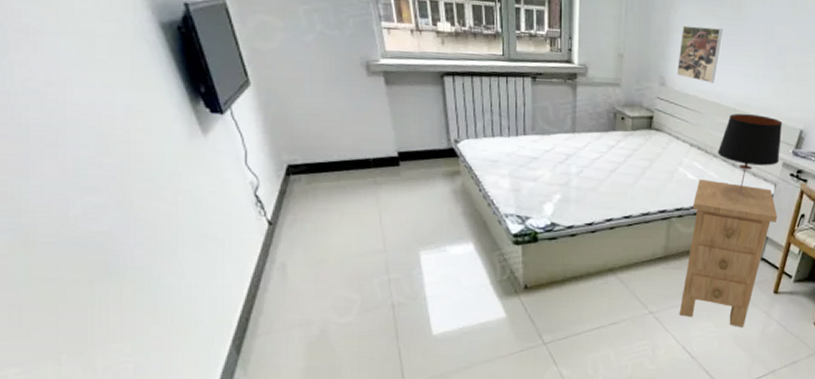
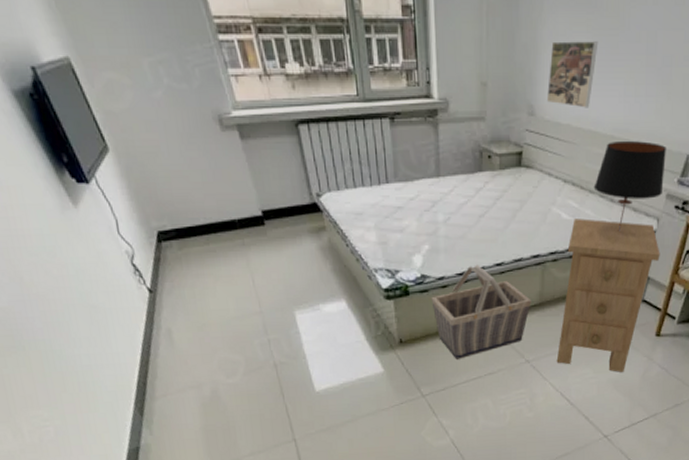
basket: none [559,216,657,308] -> present [431,264,531,359]

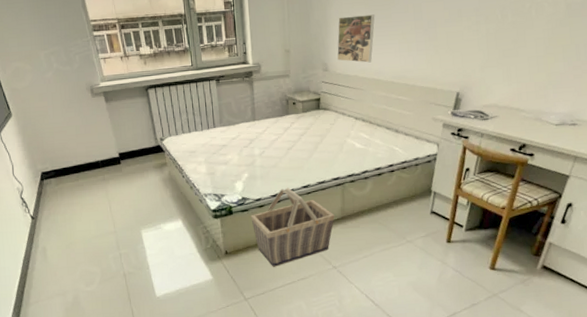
nightstand: present [556,219,660,373] -> none [360,147,443,276]
table lamp: present [593,141,667,231] -> none [380,84,440,156]

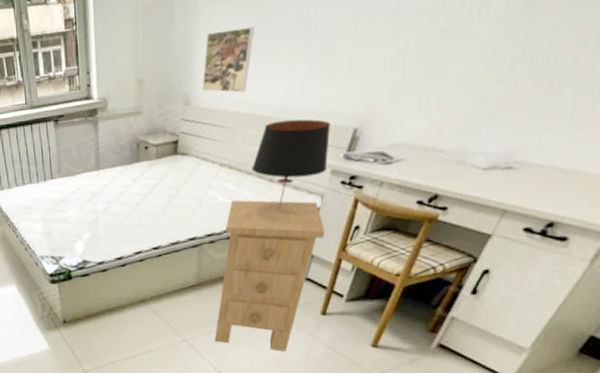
basket: present [251,187,335,267] -> none [92,249,188,338]
nightstand: none [360,147,443,276] -> present [214,200,325,352]
table lamp: none [380,84,440,156] -> present [251,119,332,211]

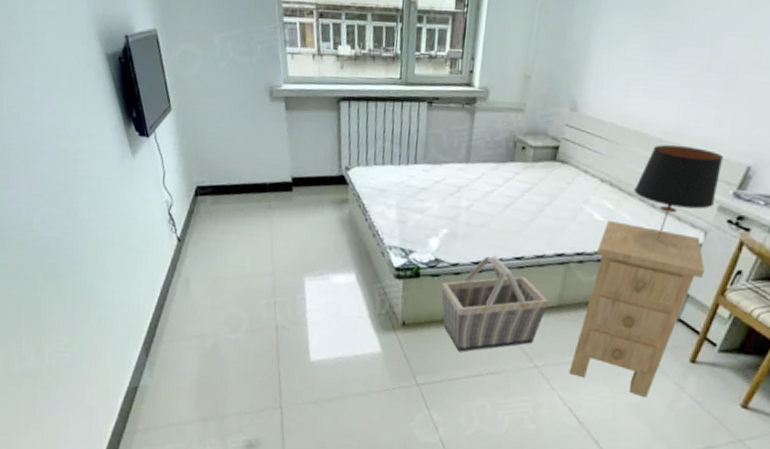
basket: none [92,249,188,338] -> present [441,255,549,352]
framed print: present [202,26,255,93] -> none [591,40,656,109]

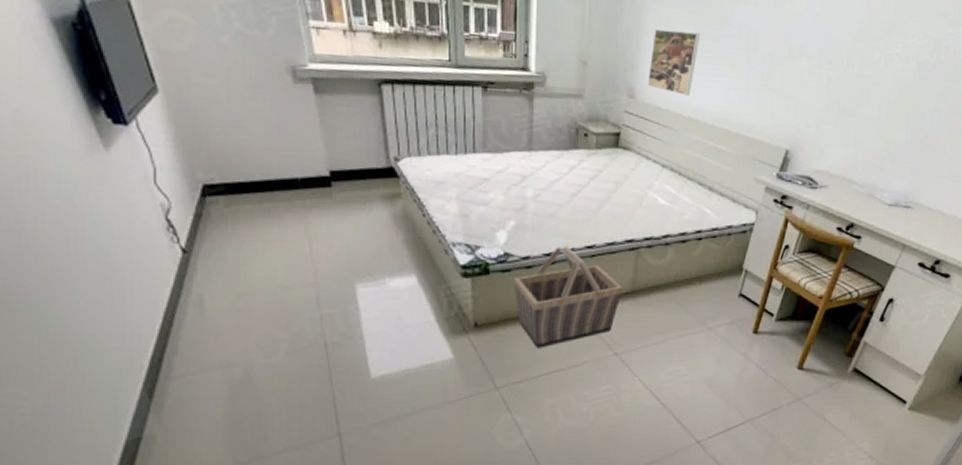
nightstand: present [569,221,705,398] -> none [647,205,759,372]
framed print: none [591,40,656,109] -> present [647,29,701,96]
table lamp: present [633,145,724,240] -> none [692,131,767,221]

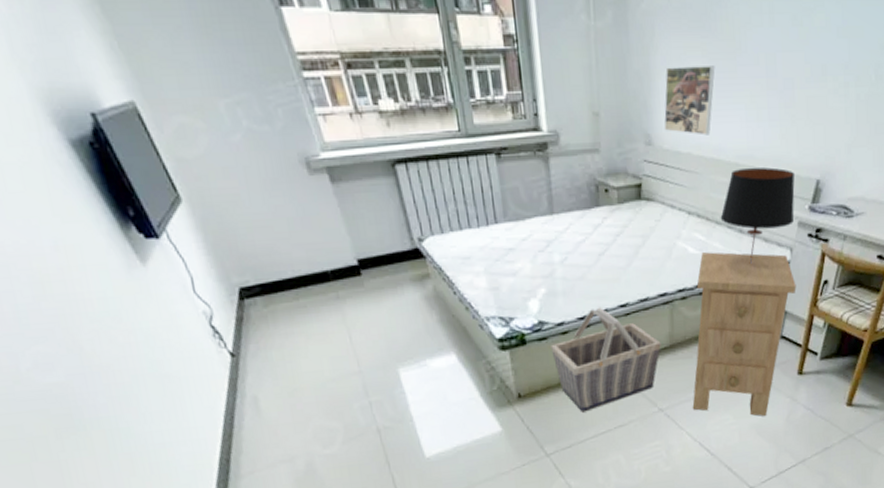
nightstand: none [647,205,759,372] -> present [692,252,797,417]
table lamp: none [692,131,767,221] -> present [720,167,795,264]

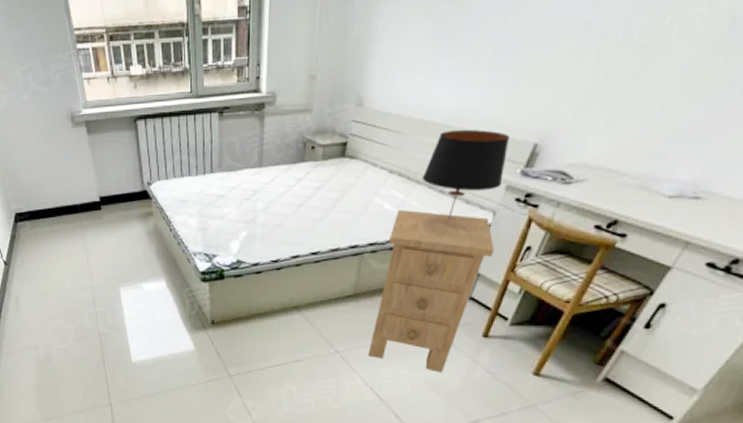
basket: present [551,307,661,412] -> none [245,253,346,344]
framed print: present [664,66,715,136] -> none [376,28,438,97]

